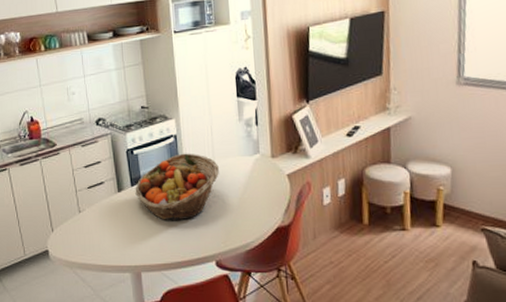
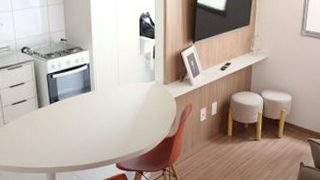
fruit basket: present [135,153,219,221] -> none [53,78,122,132]

